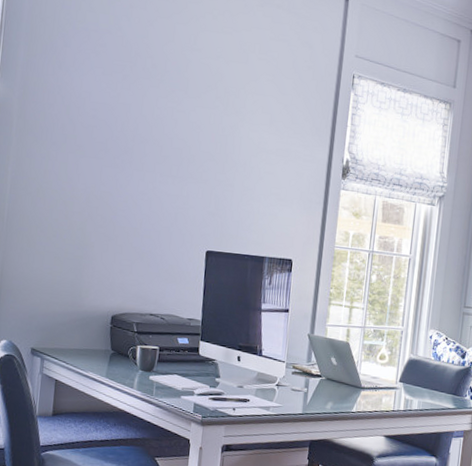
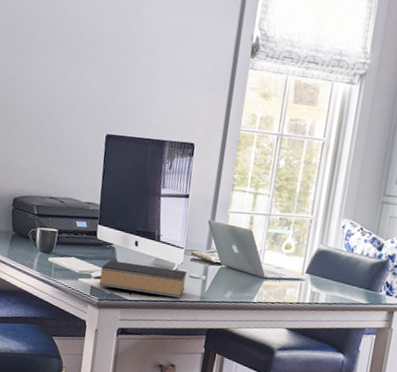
book: none [202,376,289,412] -> present [99,260,187,299]

